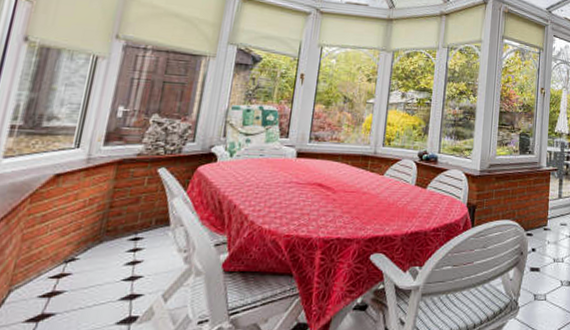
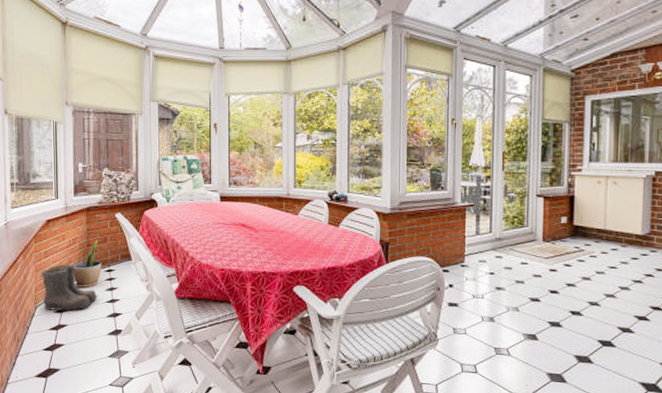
boots: none [22,231,112,294] -> present [41,264,98,311]
potted plant: none [80,201,127,263] -> present [73,240,102,288]

